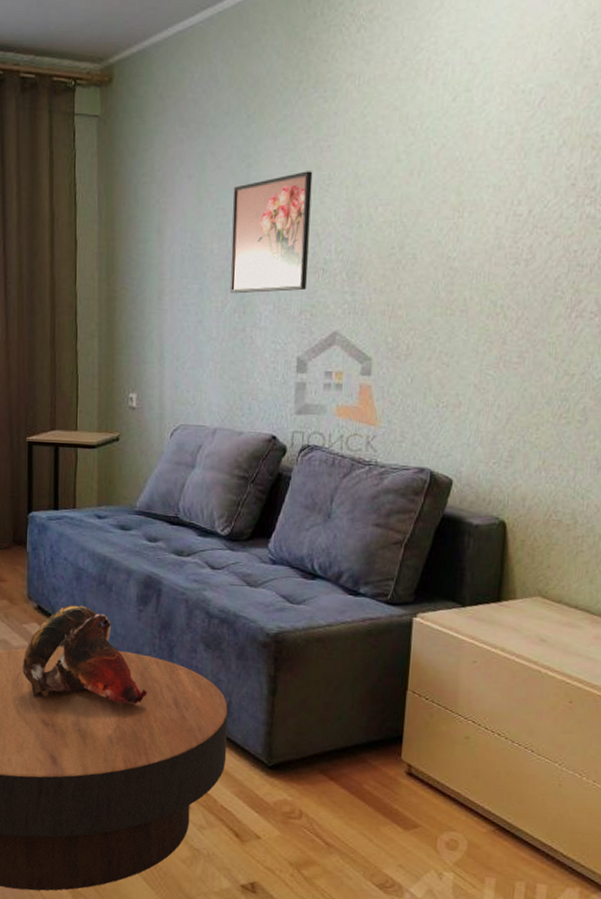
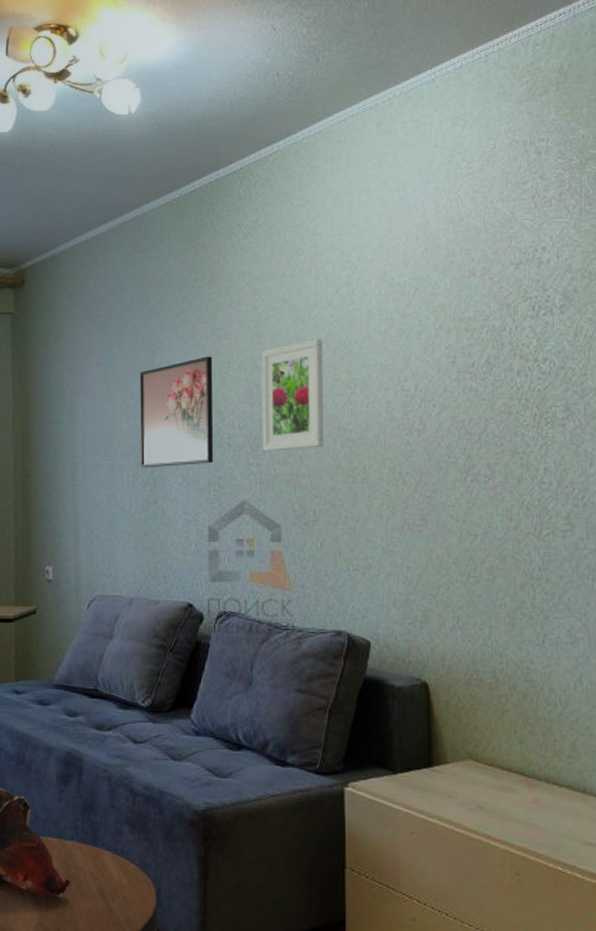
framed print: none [358,154,433,279] -> present [261,339,323,451]

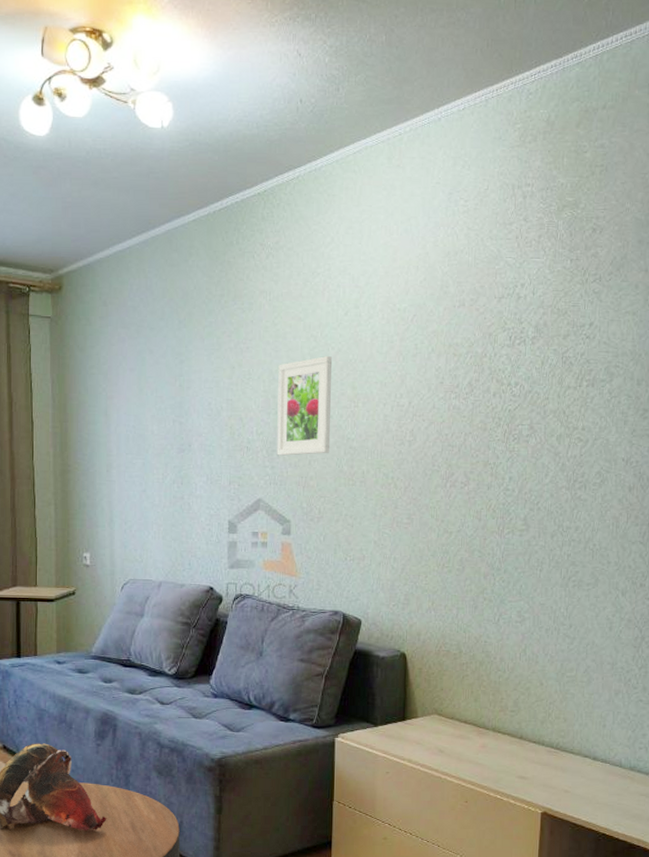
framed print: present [139,356,214,468] -> none [169,367,235,468]

